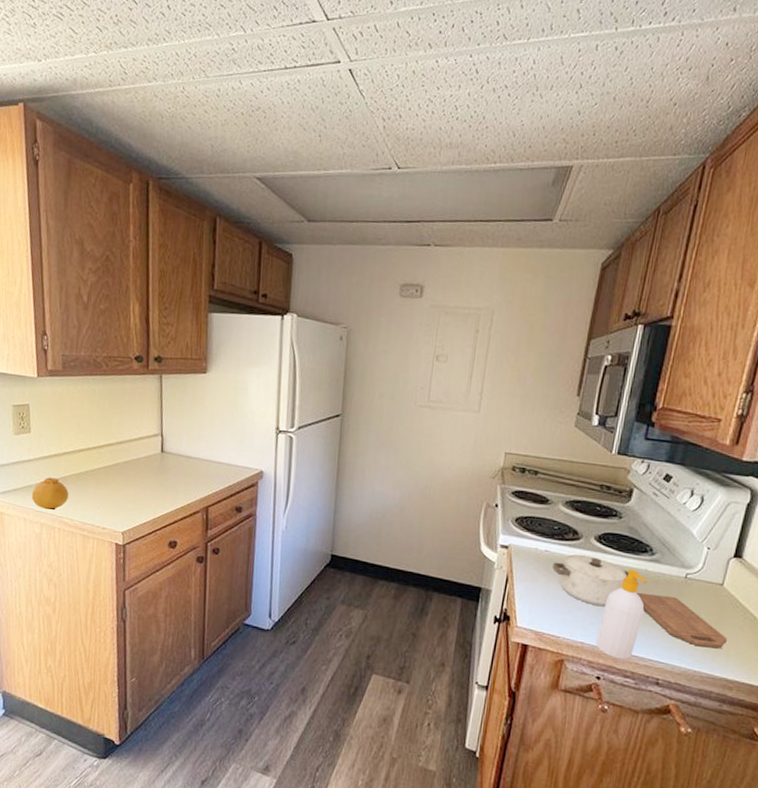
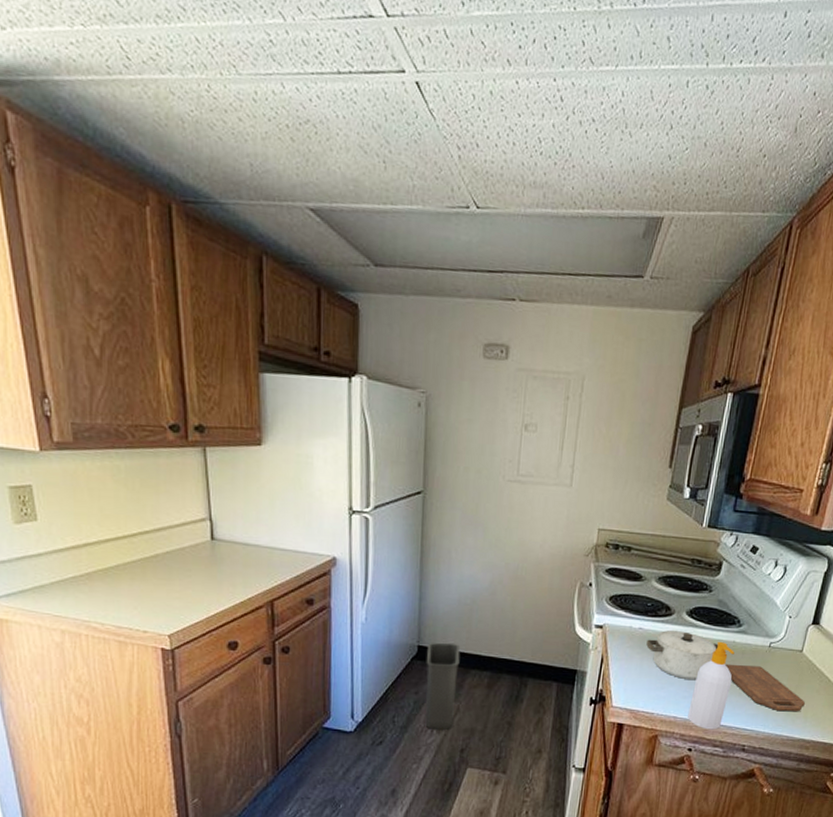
fruit: present [31,477,69,510] -> none [45,574,97,613]
trash can: none [335,552,370,636] -> present [425,642,461,730]

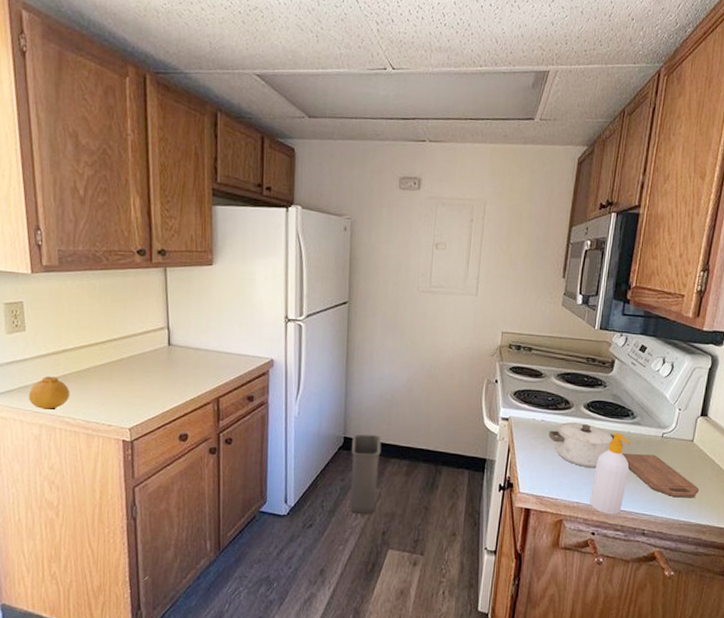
fruit: none [45,574,97,613] -> present [28,376,71,409]

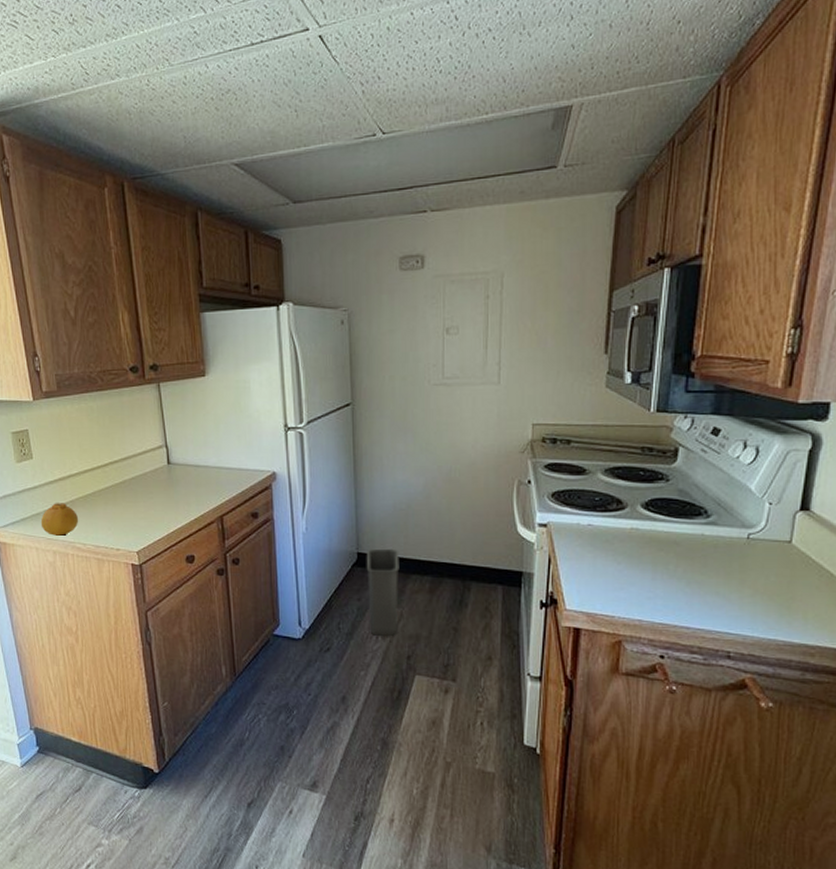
cooking pot: present [548,422,615,468] -> none [598,526,684,579]
soap bottle: present [589,432,630,515] -> none [655,534,705,634]
cutting board: present [622,453,699,498] -> none [695,559,802,613]

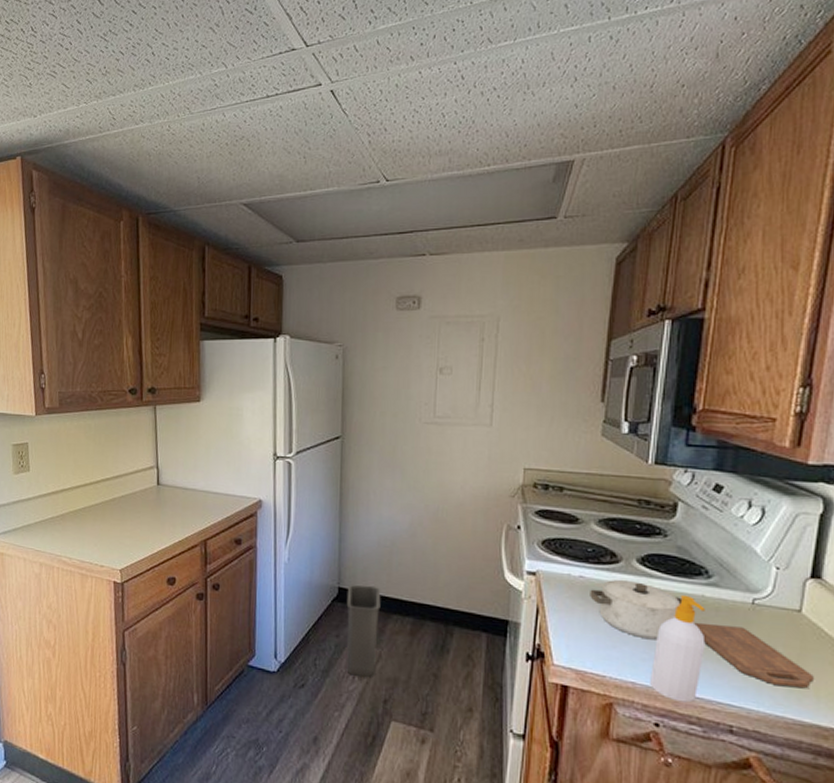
fruit: present [40,503,79,536] -> none [30,516,67,548]
cooking pot: none [598,526,684,579] -> present [590,580,683,640]
soap bottle: none [655,534,705,634] -> present [650,594,706,703]
cutting board: none [695,559,802,613] -> present [694,622,814,689]

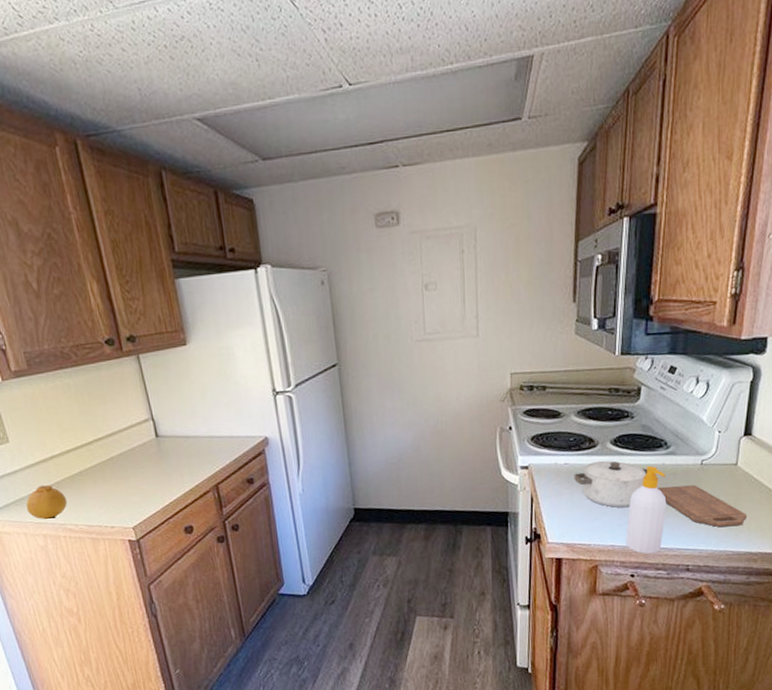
fruit: none [30,516,67,548] -> present [25,485,68,519]
trash can: present [346,584,381,677] -> none [363,501,397,585]

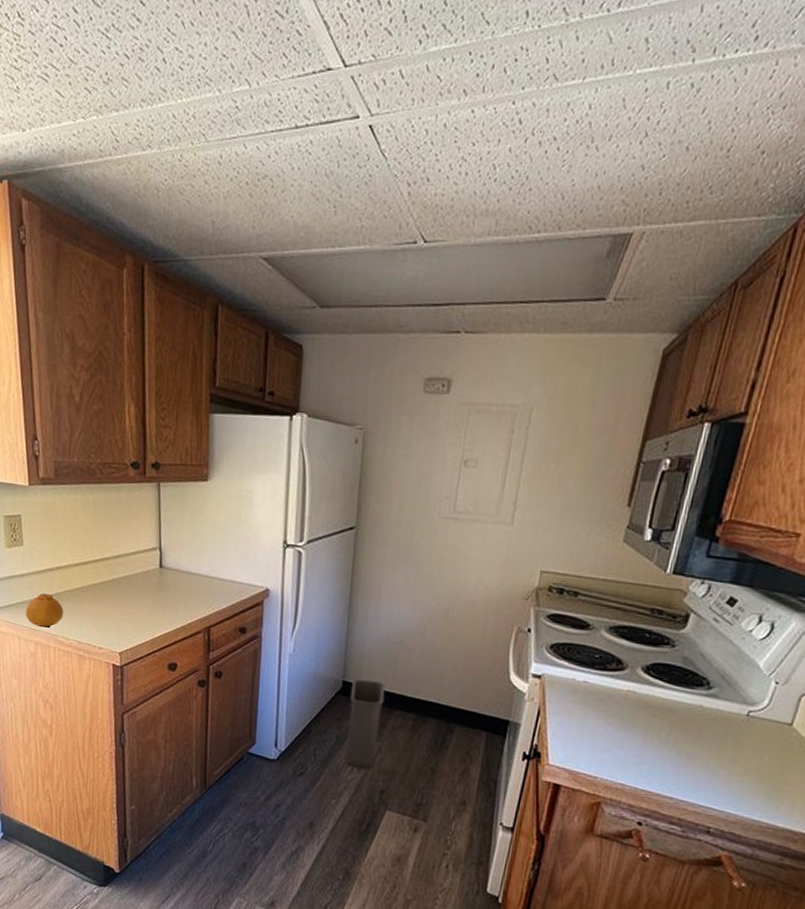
trash can: none [363,501,397,585] -> present [346,679,385,769]
cooking pot: present [574,461,648,508] -> none [591,686,681,746]
soap bottle: present [626,465,667,554] -> none [638,704,701,805]
cutting board: present [658,485,747,528] -> none [688,730,793,796]

